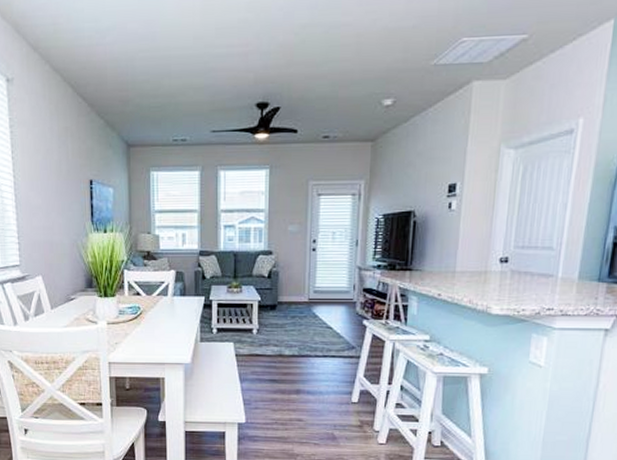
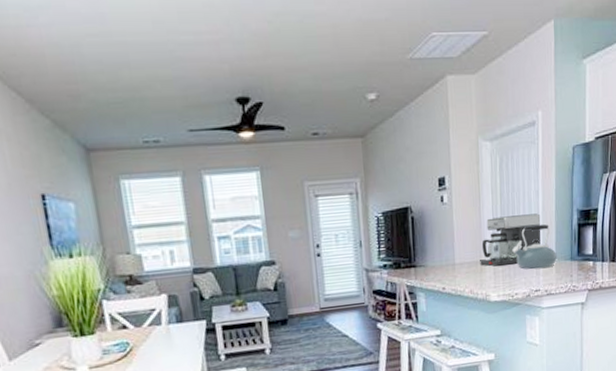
coffee maker: none [484,228,566,280] -> present [480,213,541,267]
kettle: none [525,239,580,287] -> present [512,224,556,270]

